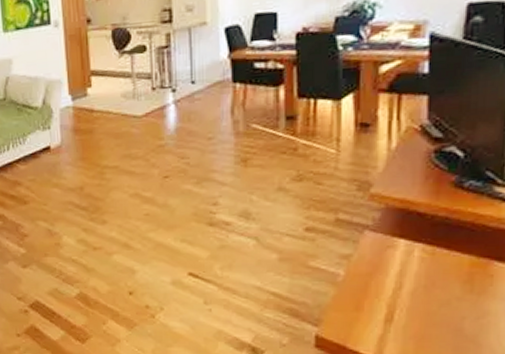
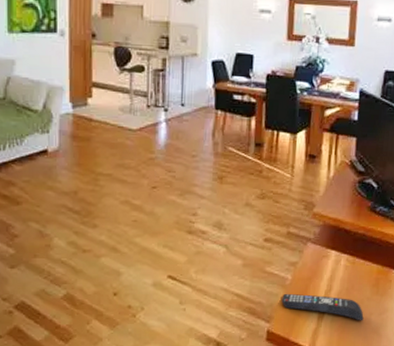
remote control: none [333,292,452,327] -> present [281,293,364,321]

